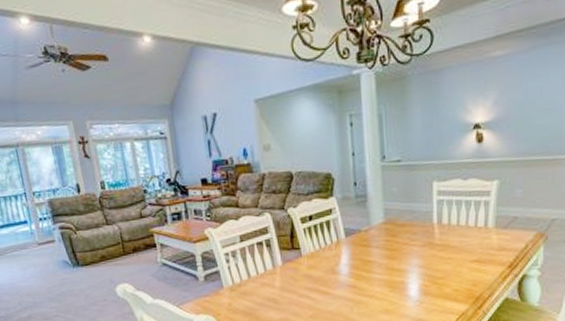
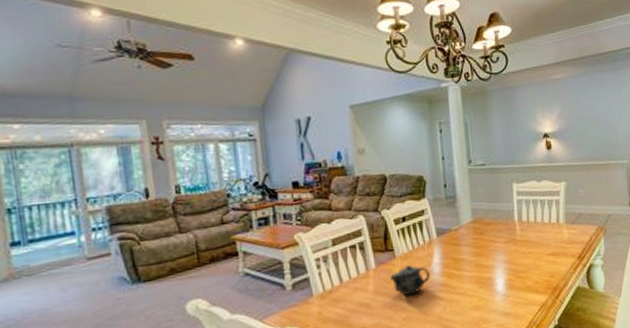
teapot: none [296,263,338,295] -> present [390,264,431,296]

